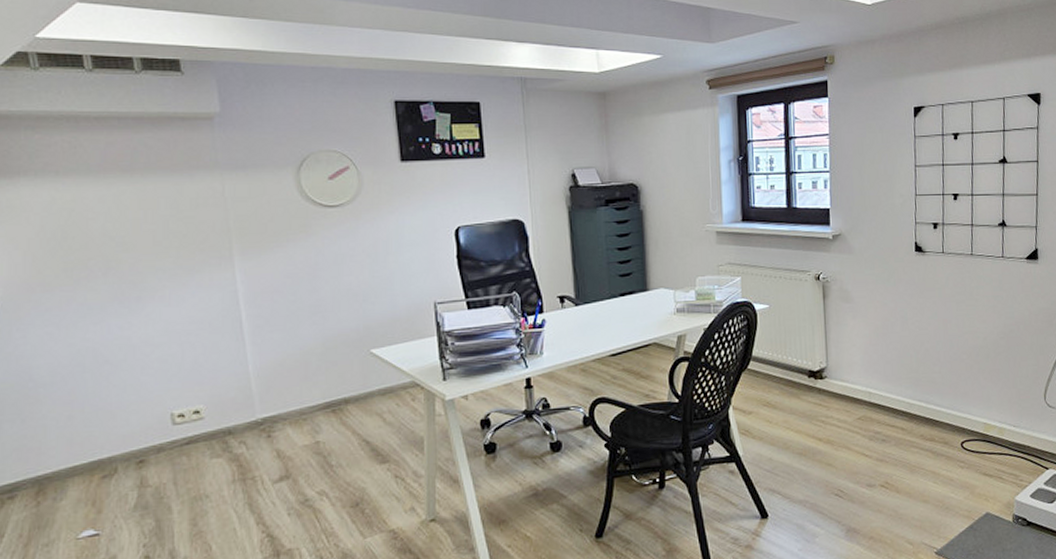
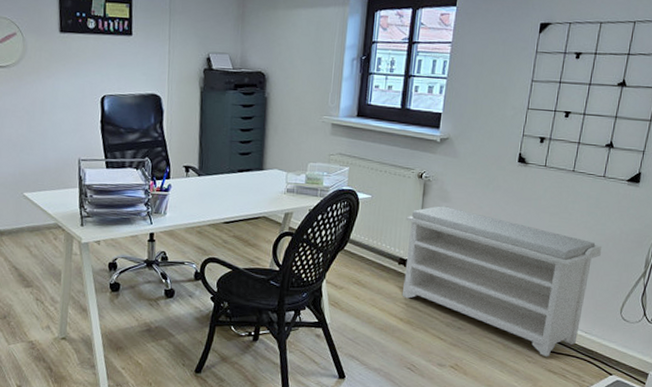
bench: none [809,307,1014,460] -> present [401,206,602,357]

